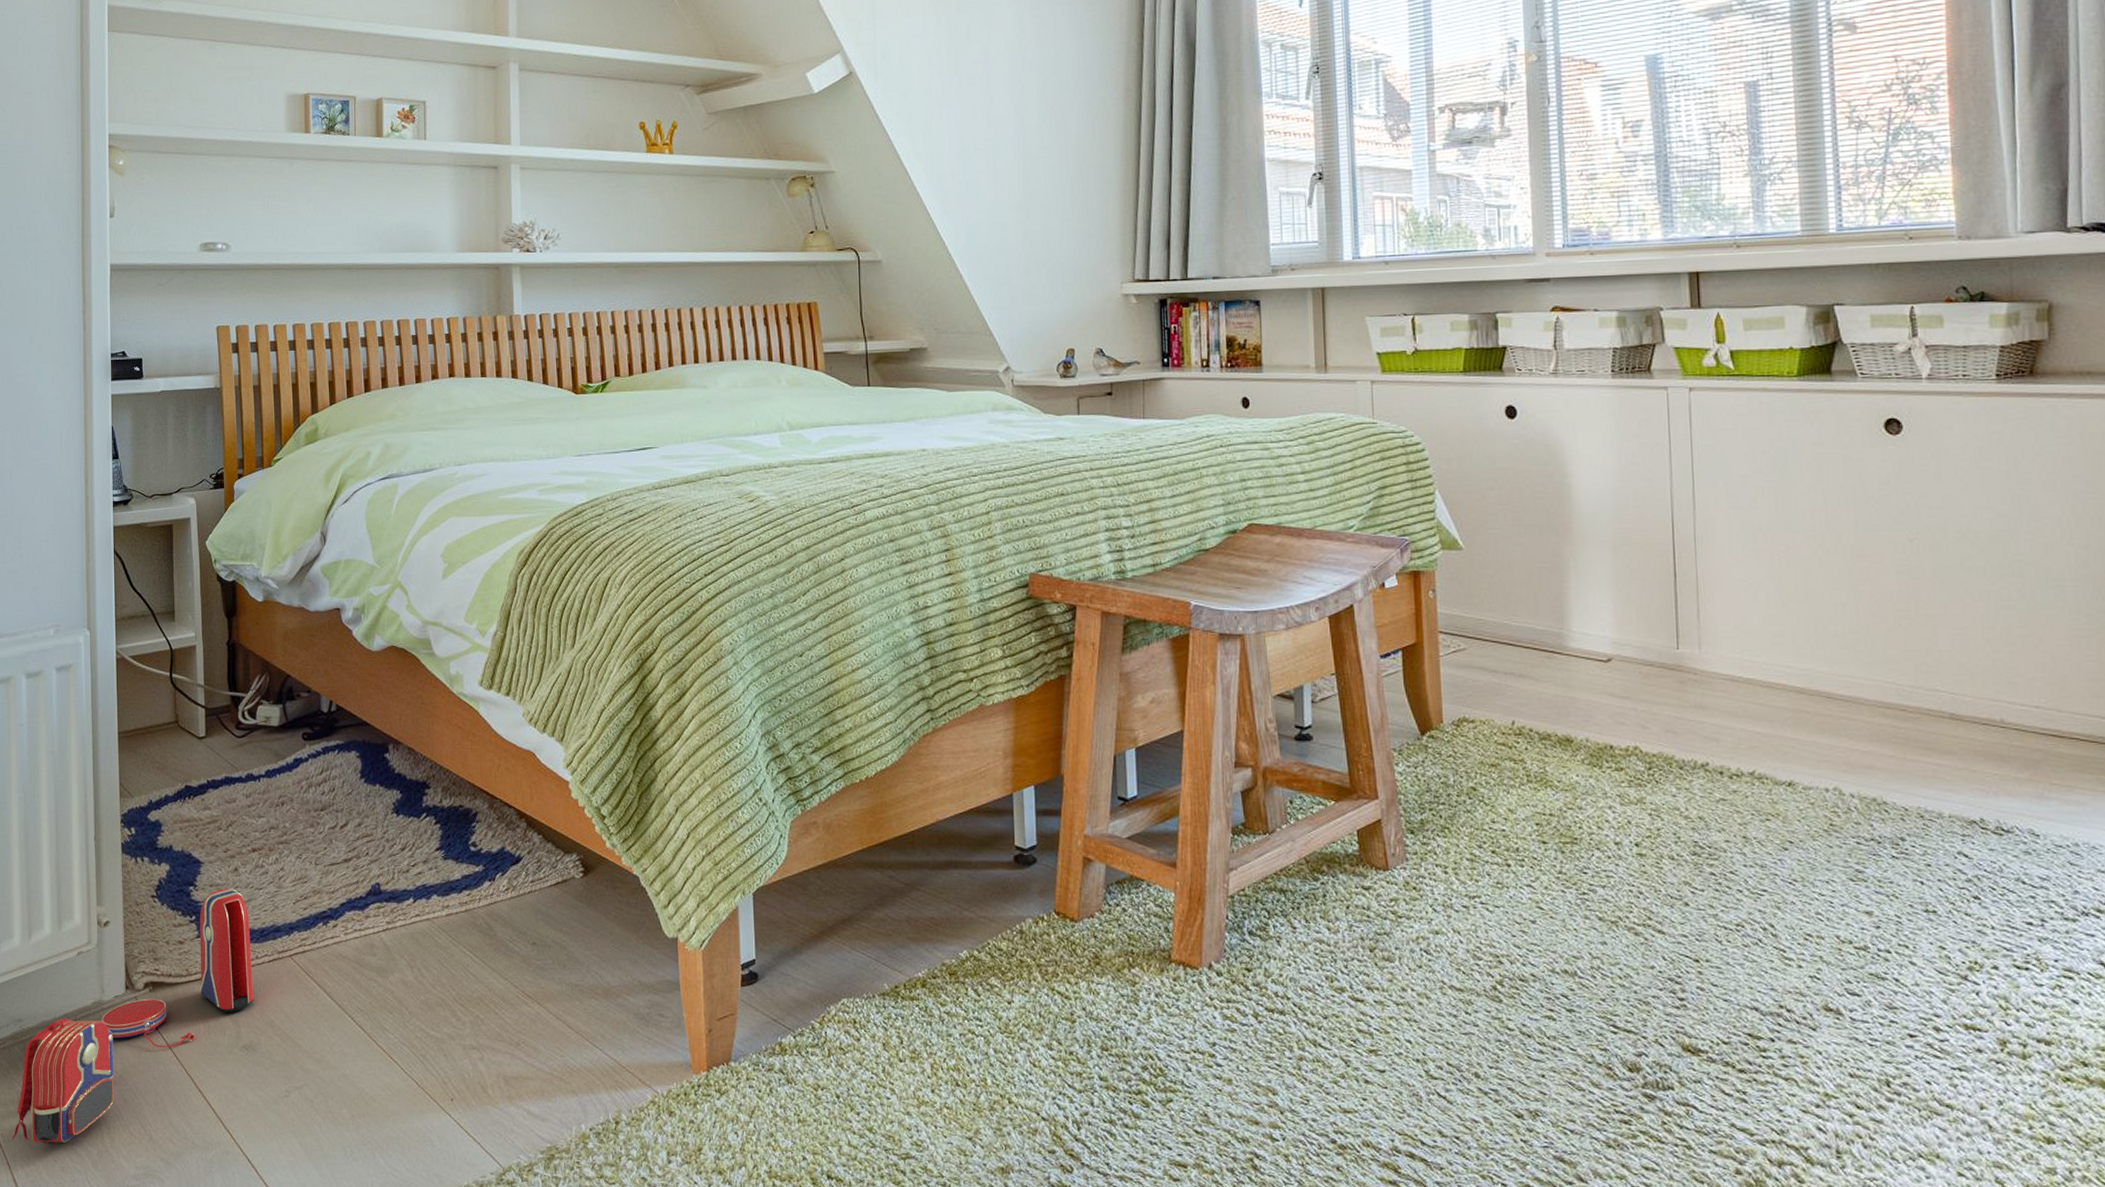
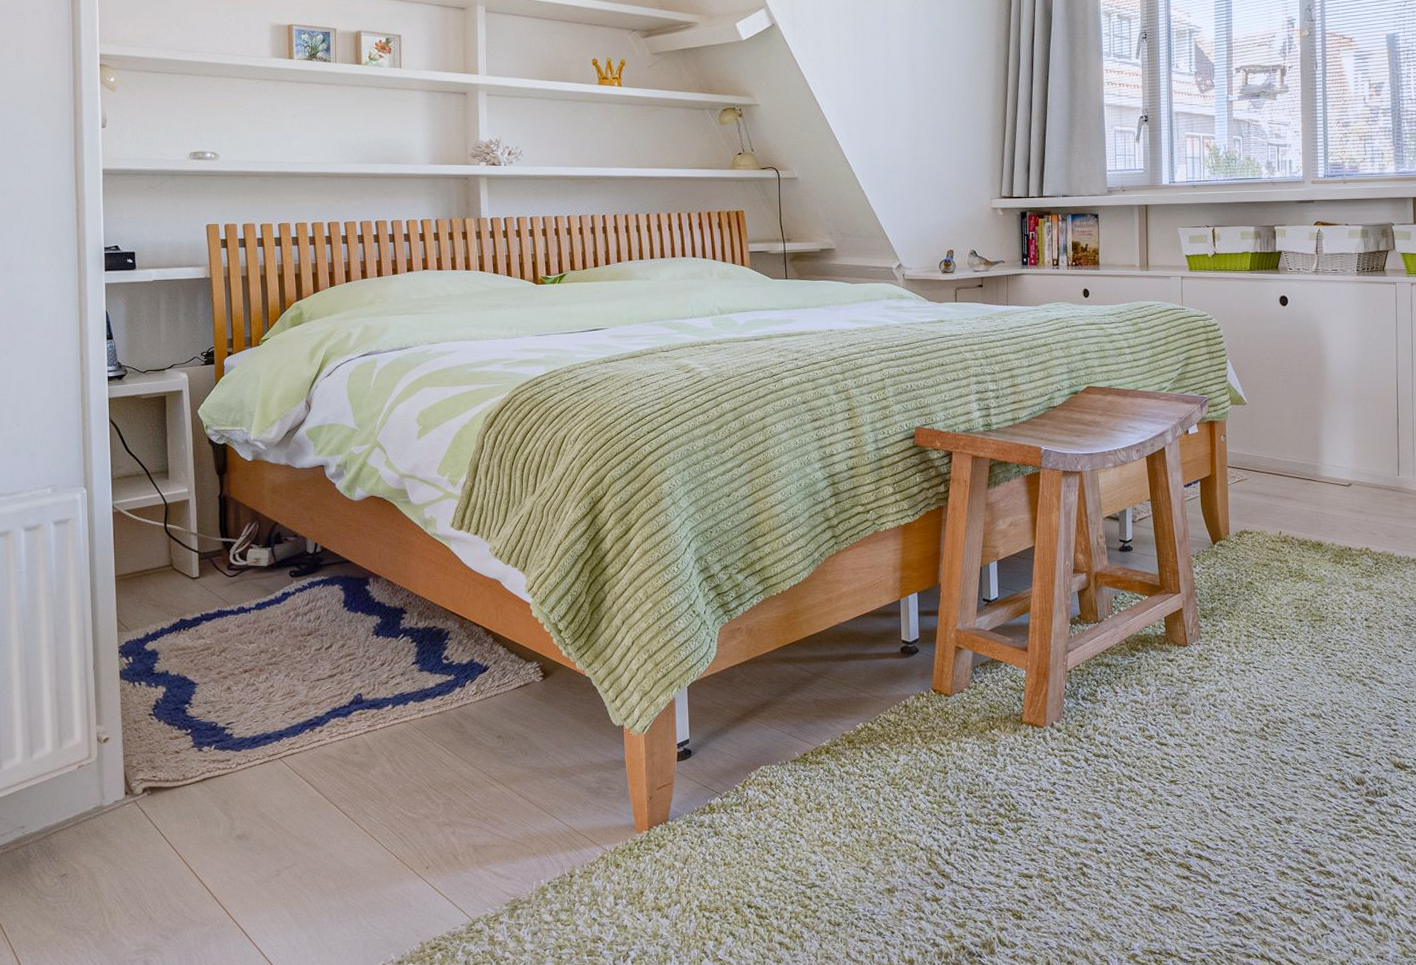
backpack: present [12,889,253,1145] -> none [16,705,246,931]

